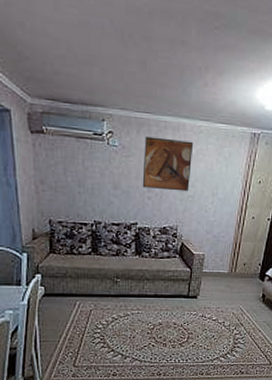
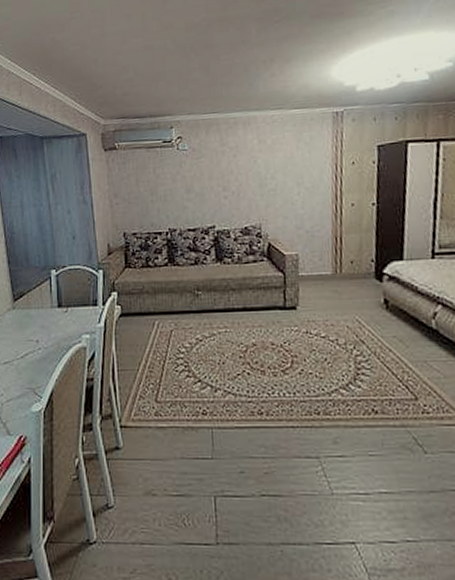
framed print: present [142,136,193,192] -> none [214,132,269,187]

